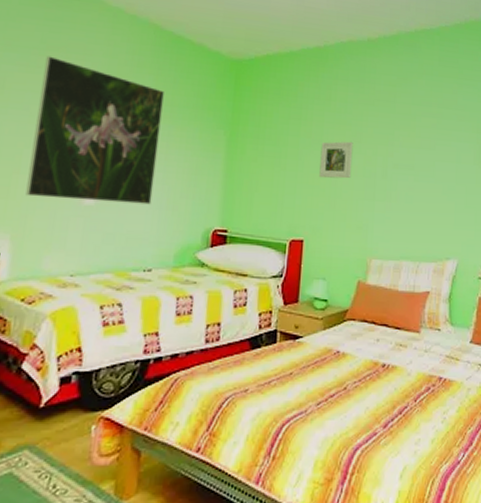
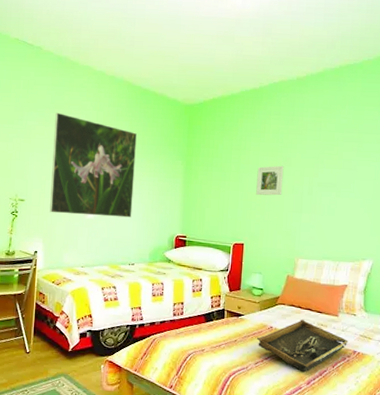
tray: none [318,339,433,410] -> present [256,320,349,372]

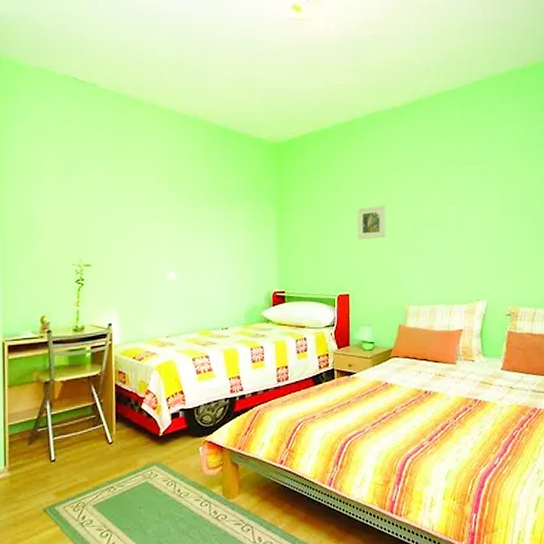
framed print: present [49,112,137,218] -> none [120,160,221,278]
tray: present [256,320,349,372] -> none [371,372,469,428]

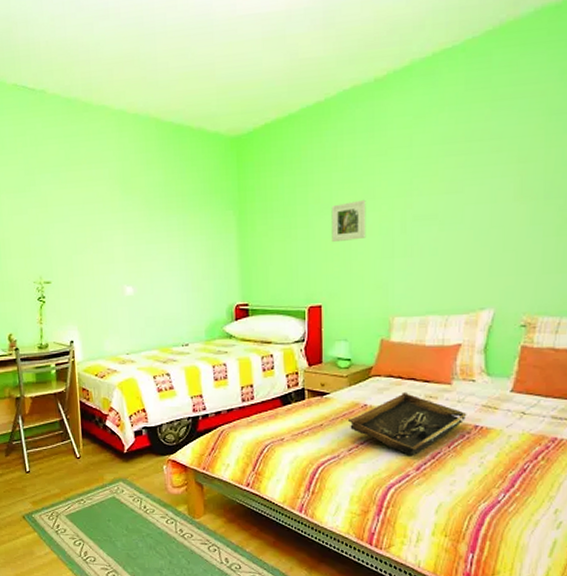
tray: none [371,372,469,428] -> present [347,393,467,455]

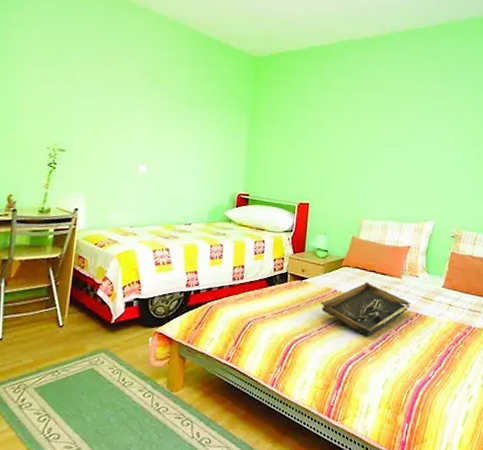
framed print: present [331,199,367,243] -> none [322,124,351,155]

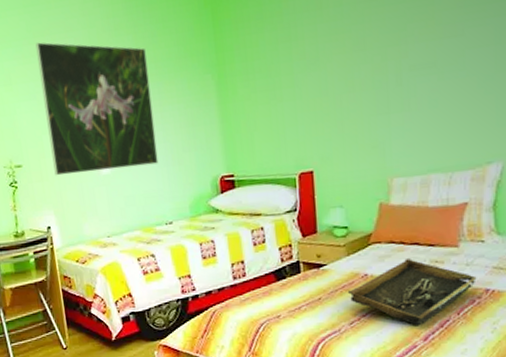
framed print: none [95,55,199,174] -> present [35,42,159,176]

